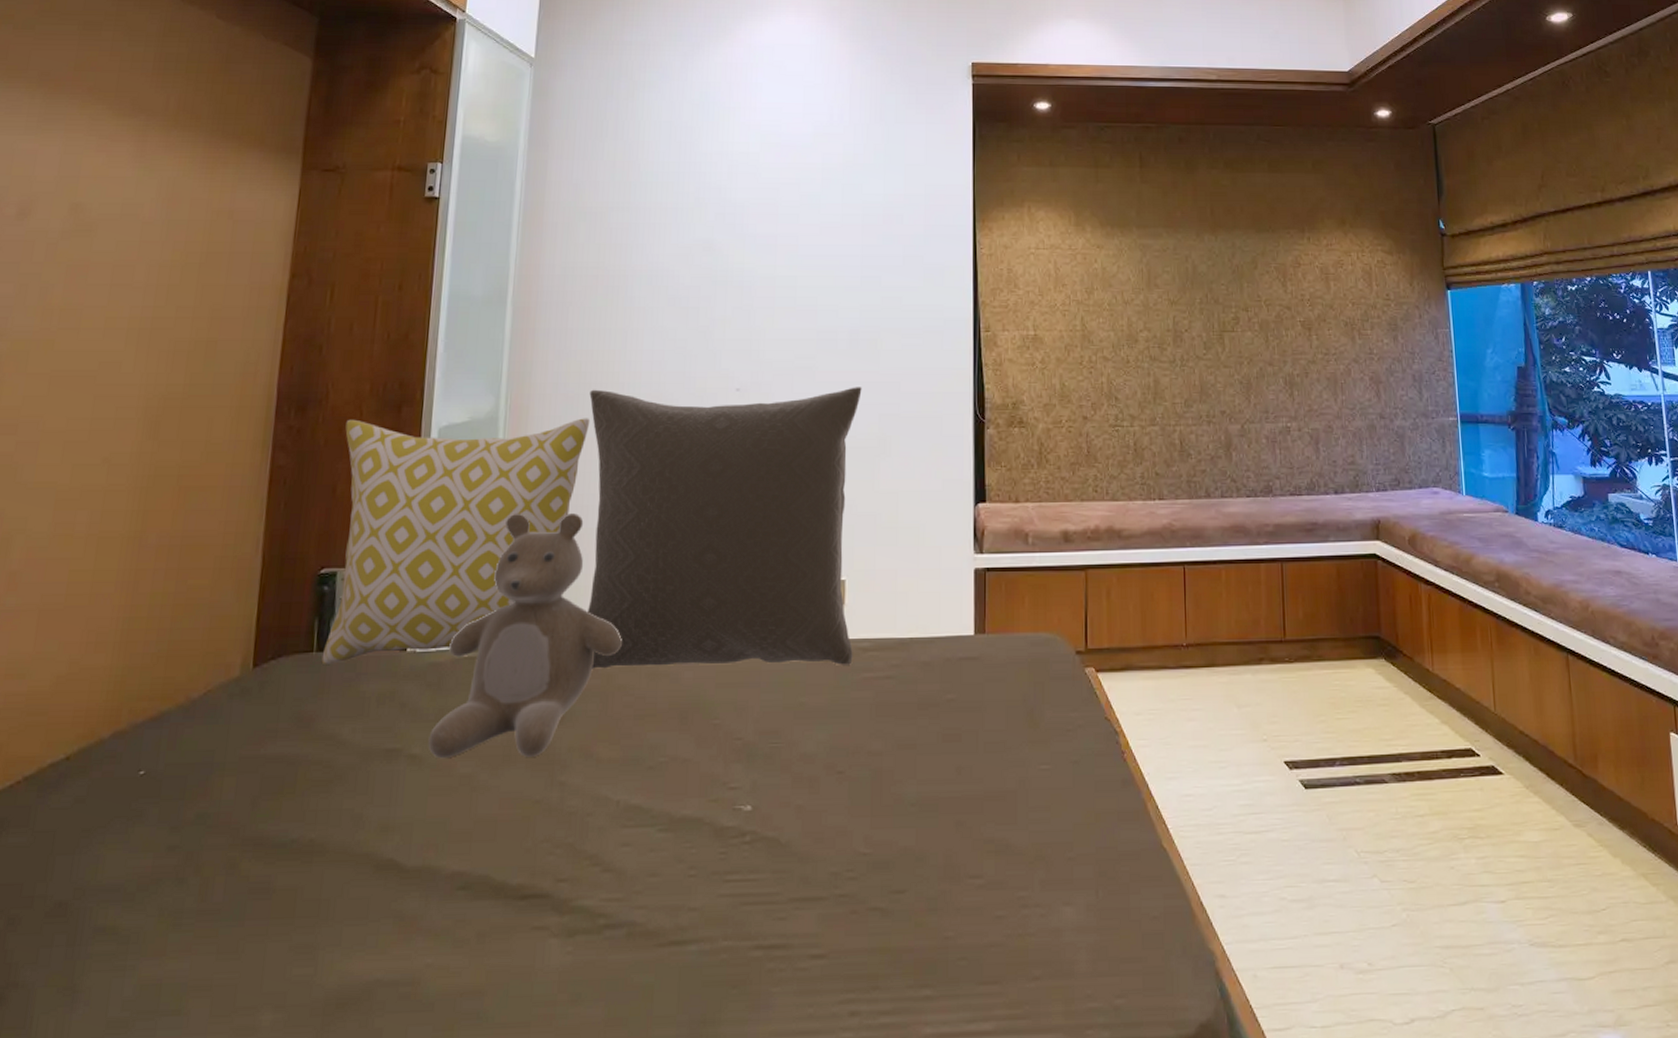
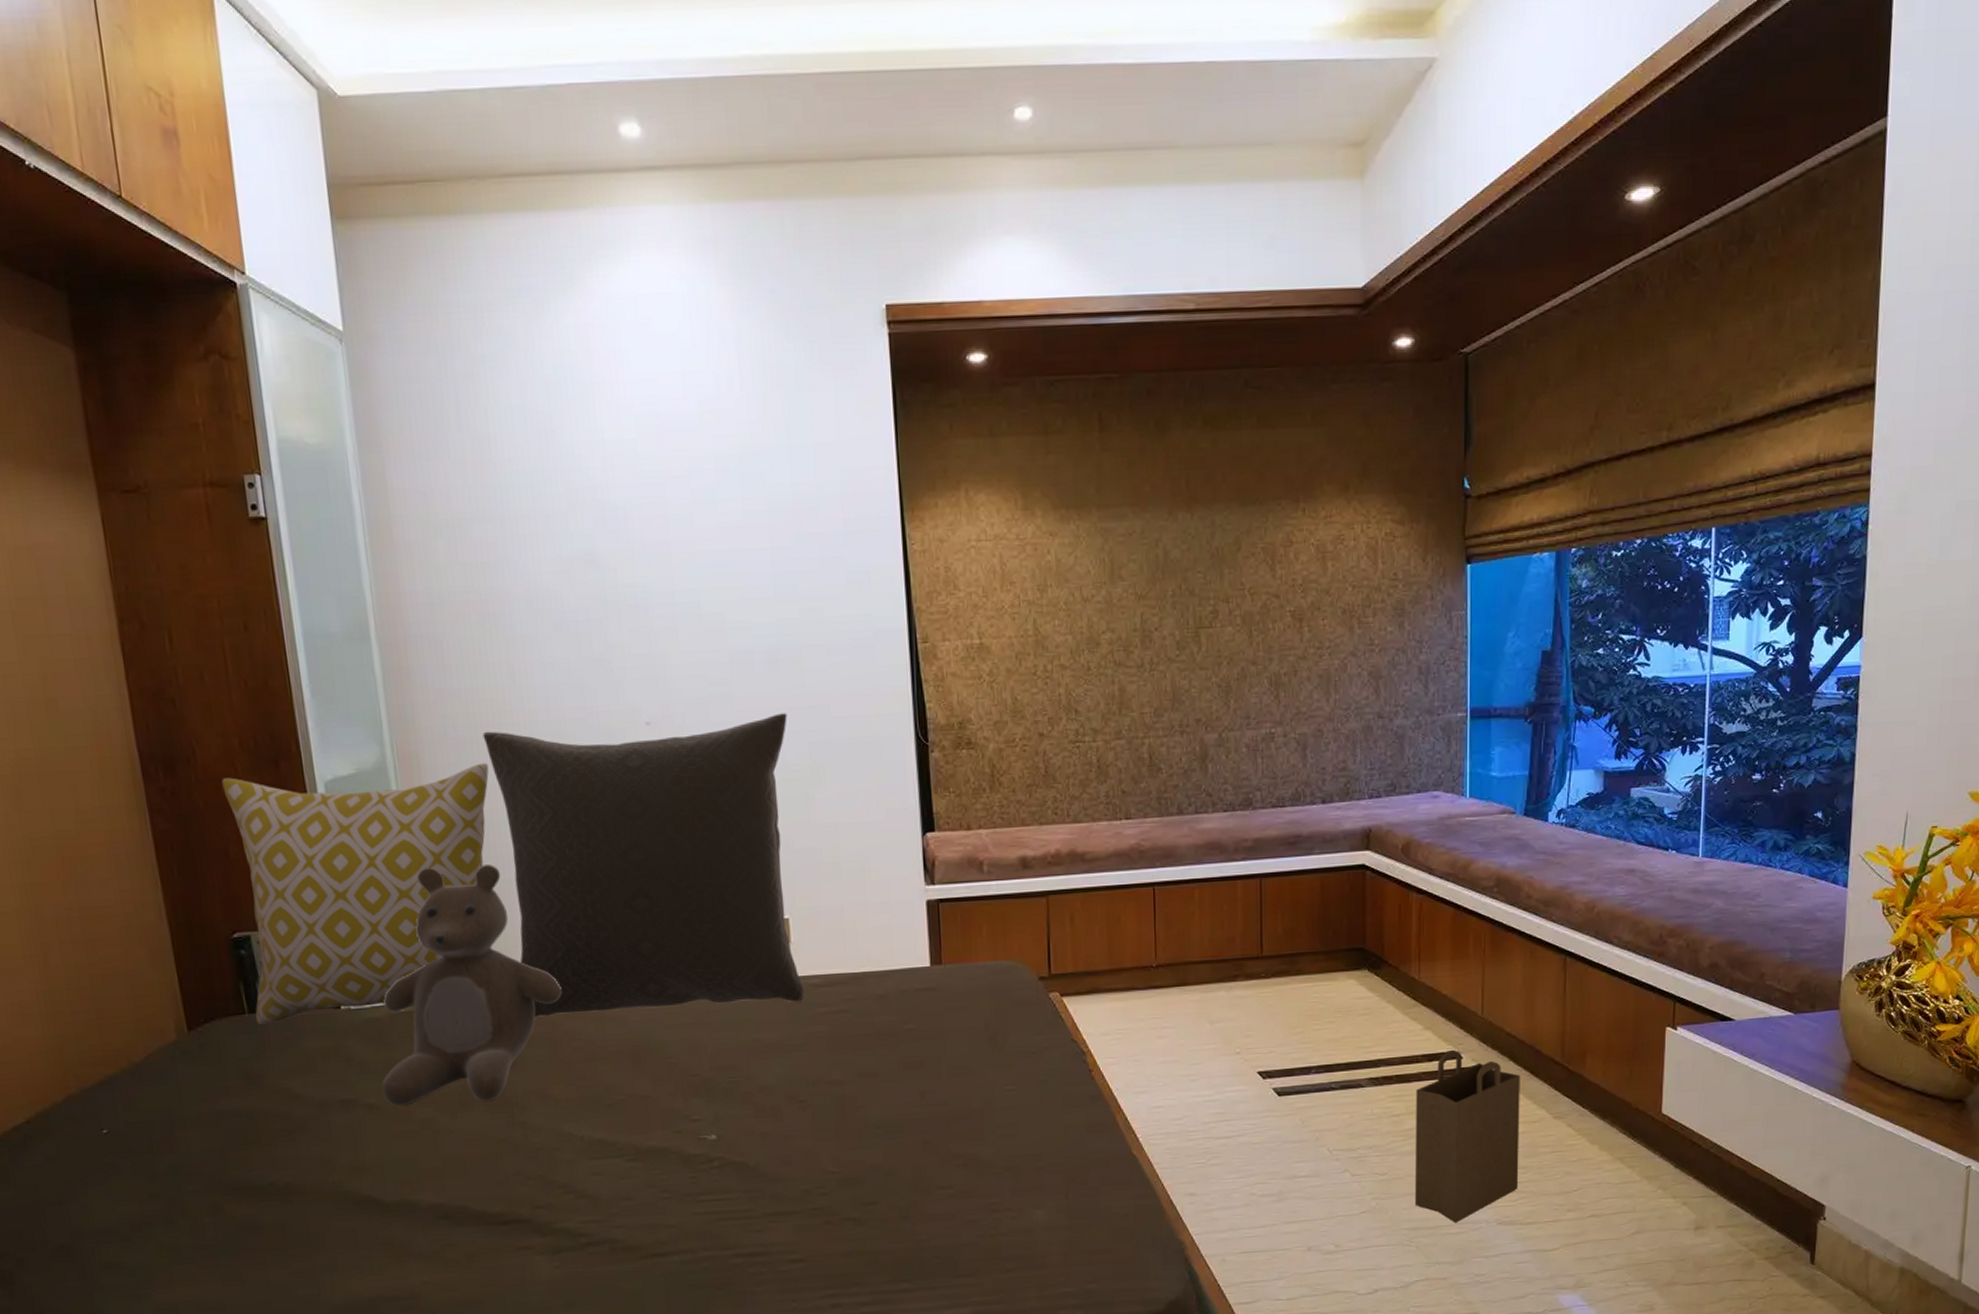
shopping bag: none [1438,746,1547,943] -> present [1414,1049,1520,1223]

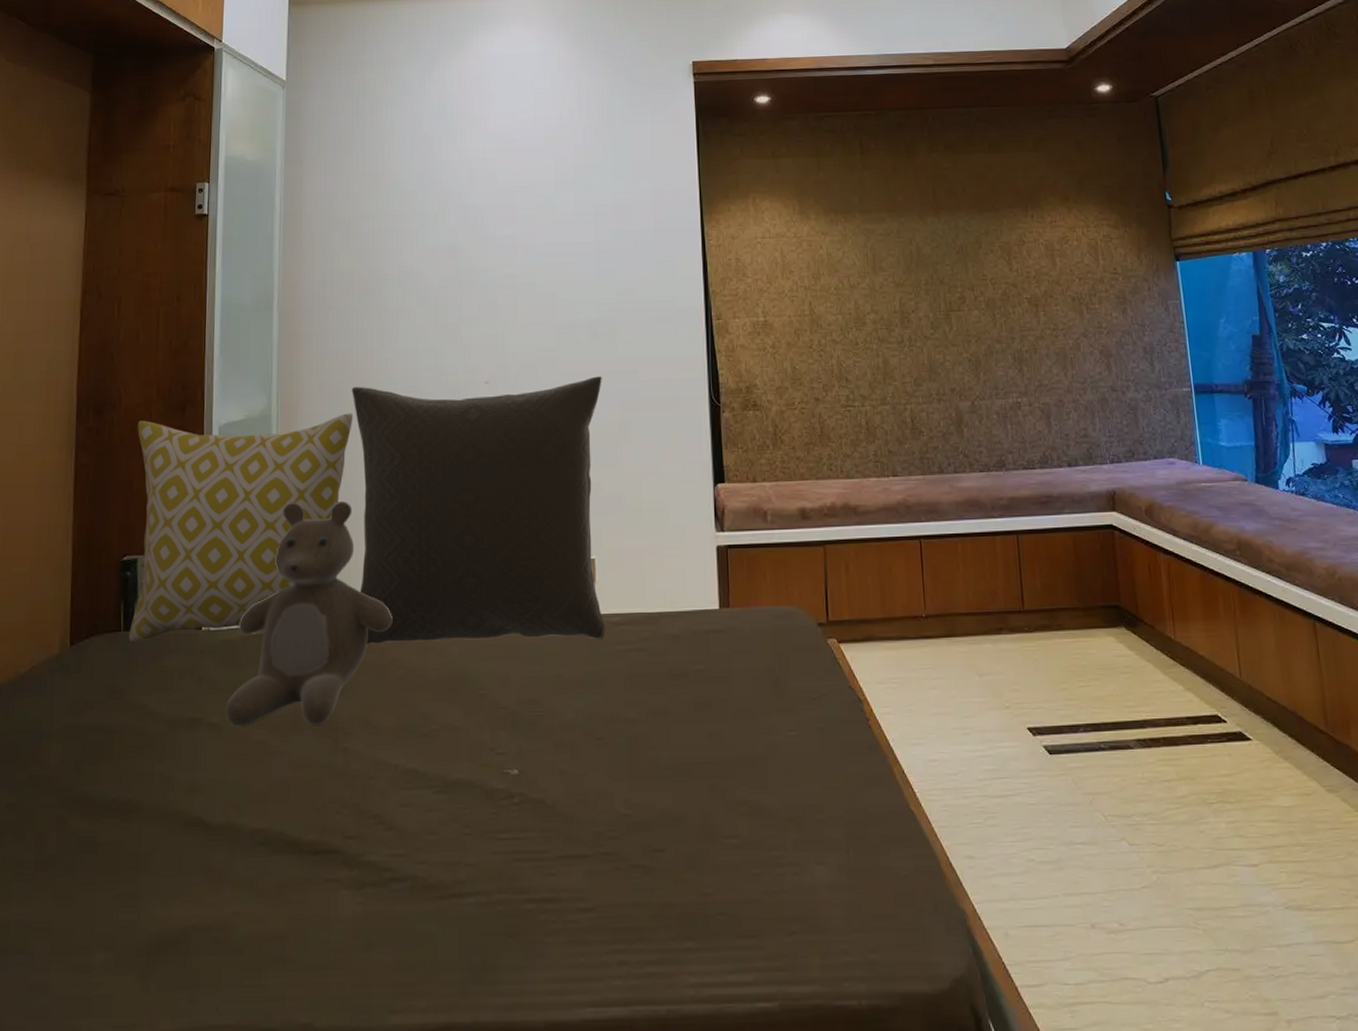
shopping bag: present [1414,1049,1520,1223] -> none [1184,712,1301,905]

